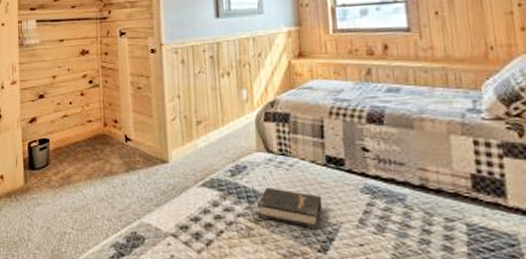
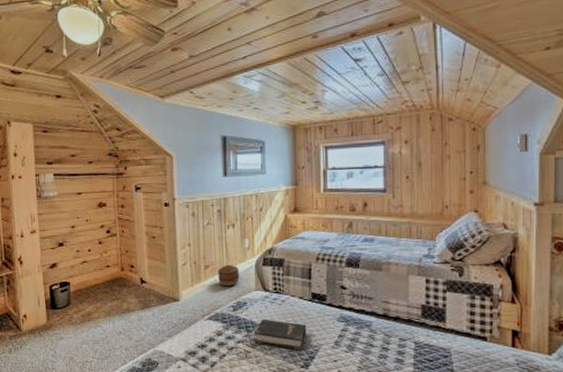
basket: none [212,119,238,147] -> present [218,264,240,287]

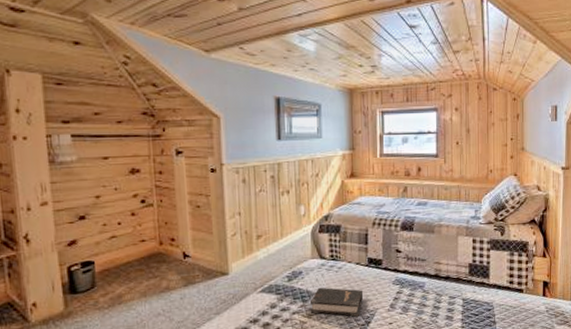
basket: present [218,264,240,287] -> none [271,232,295,257]

